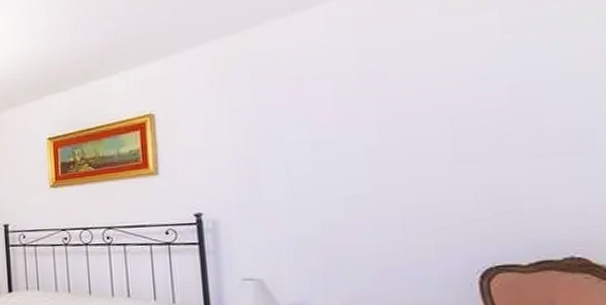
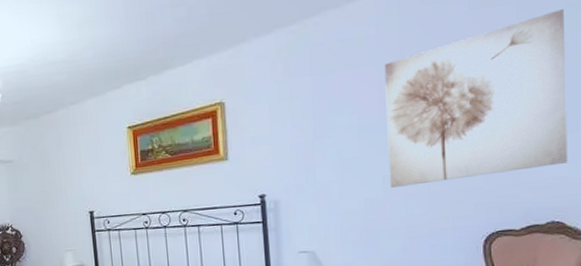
wall art: none [339,15,585,210] -> present [384,9,568,188]

